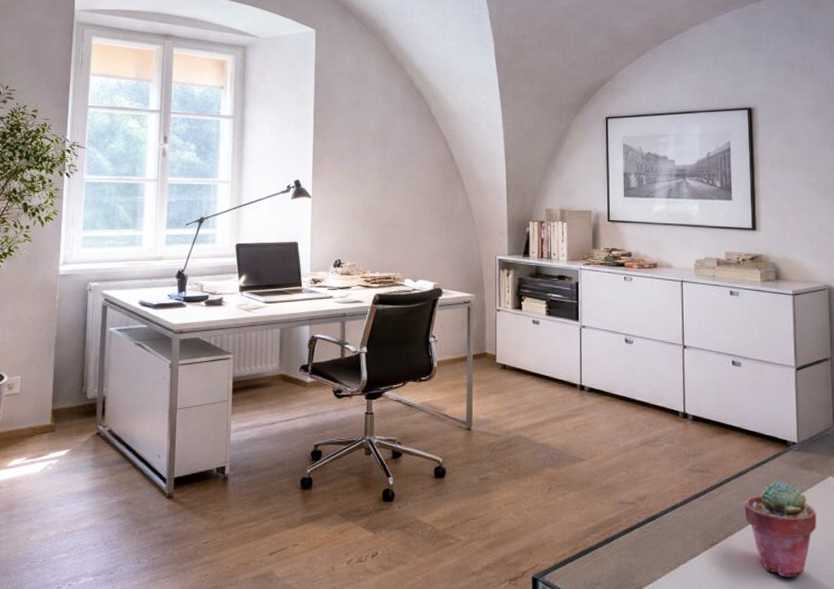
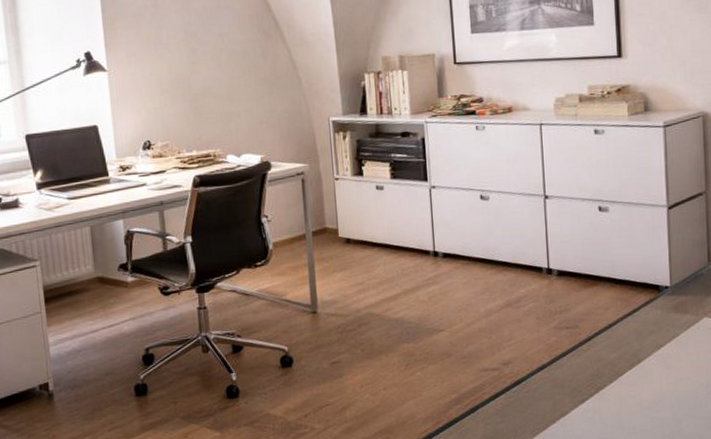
potted succulent: present [744,481,817,578] -> none [615,328,691,425]

